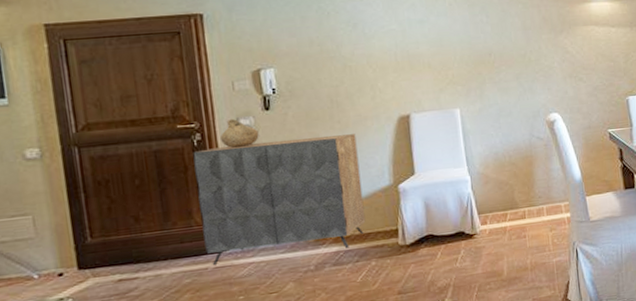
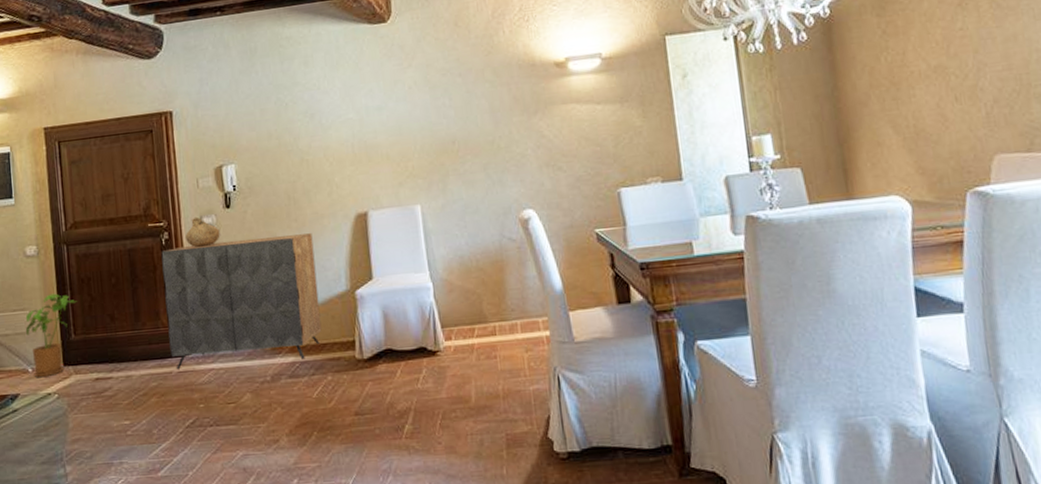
house plant: none [27,197,94,284] -> present [25,293,78,378]

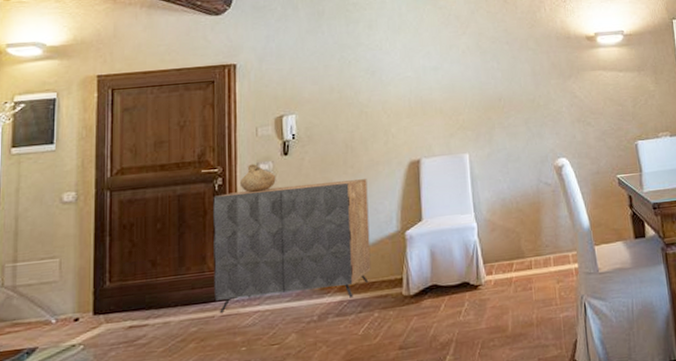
house plant: present [25,293,78,378] -> none [52,240,117,329]

